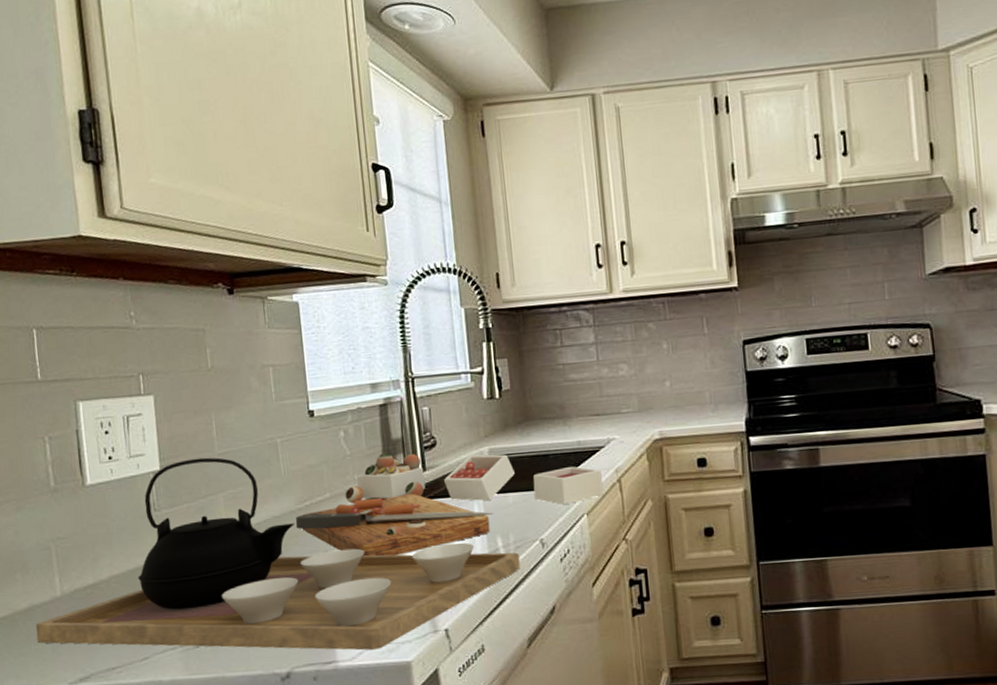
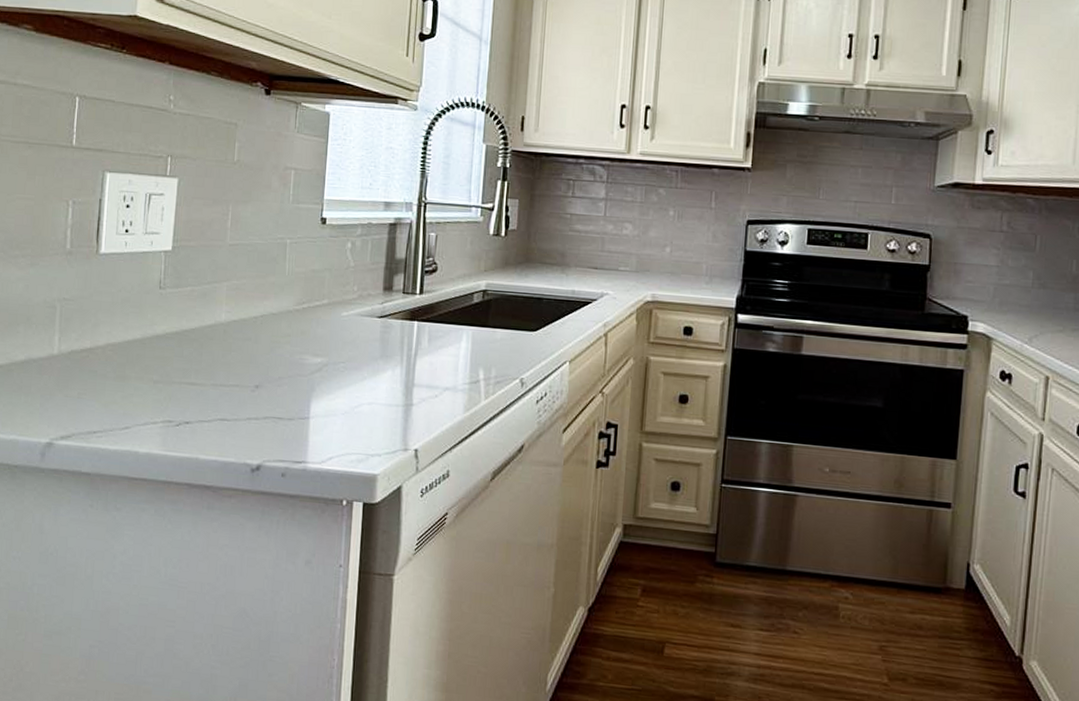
tea set: present [35,457,520,651] -> none [28,245,498,458]
cutting board: present [295,453,603,557] -> none [290,270,590,371]

